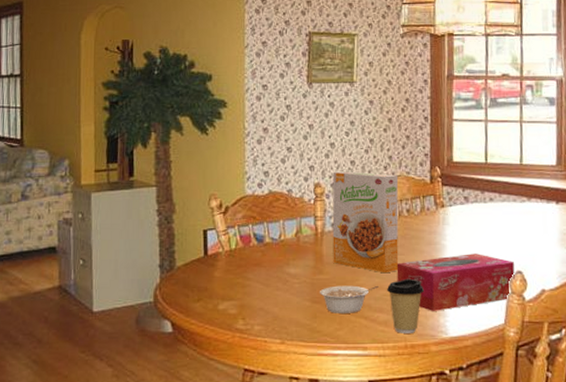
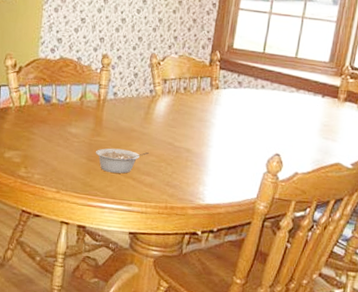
cereal box: present [332,171,399,274] -> none [111,45,181,142]
coffee cup: present [387,278,425,333] -> none [156,149,190,197]
tissue box: present [396,253,515,311] -> none [166,133,274,181]

